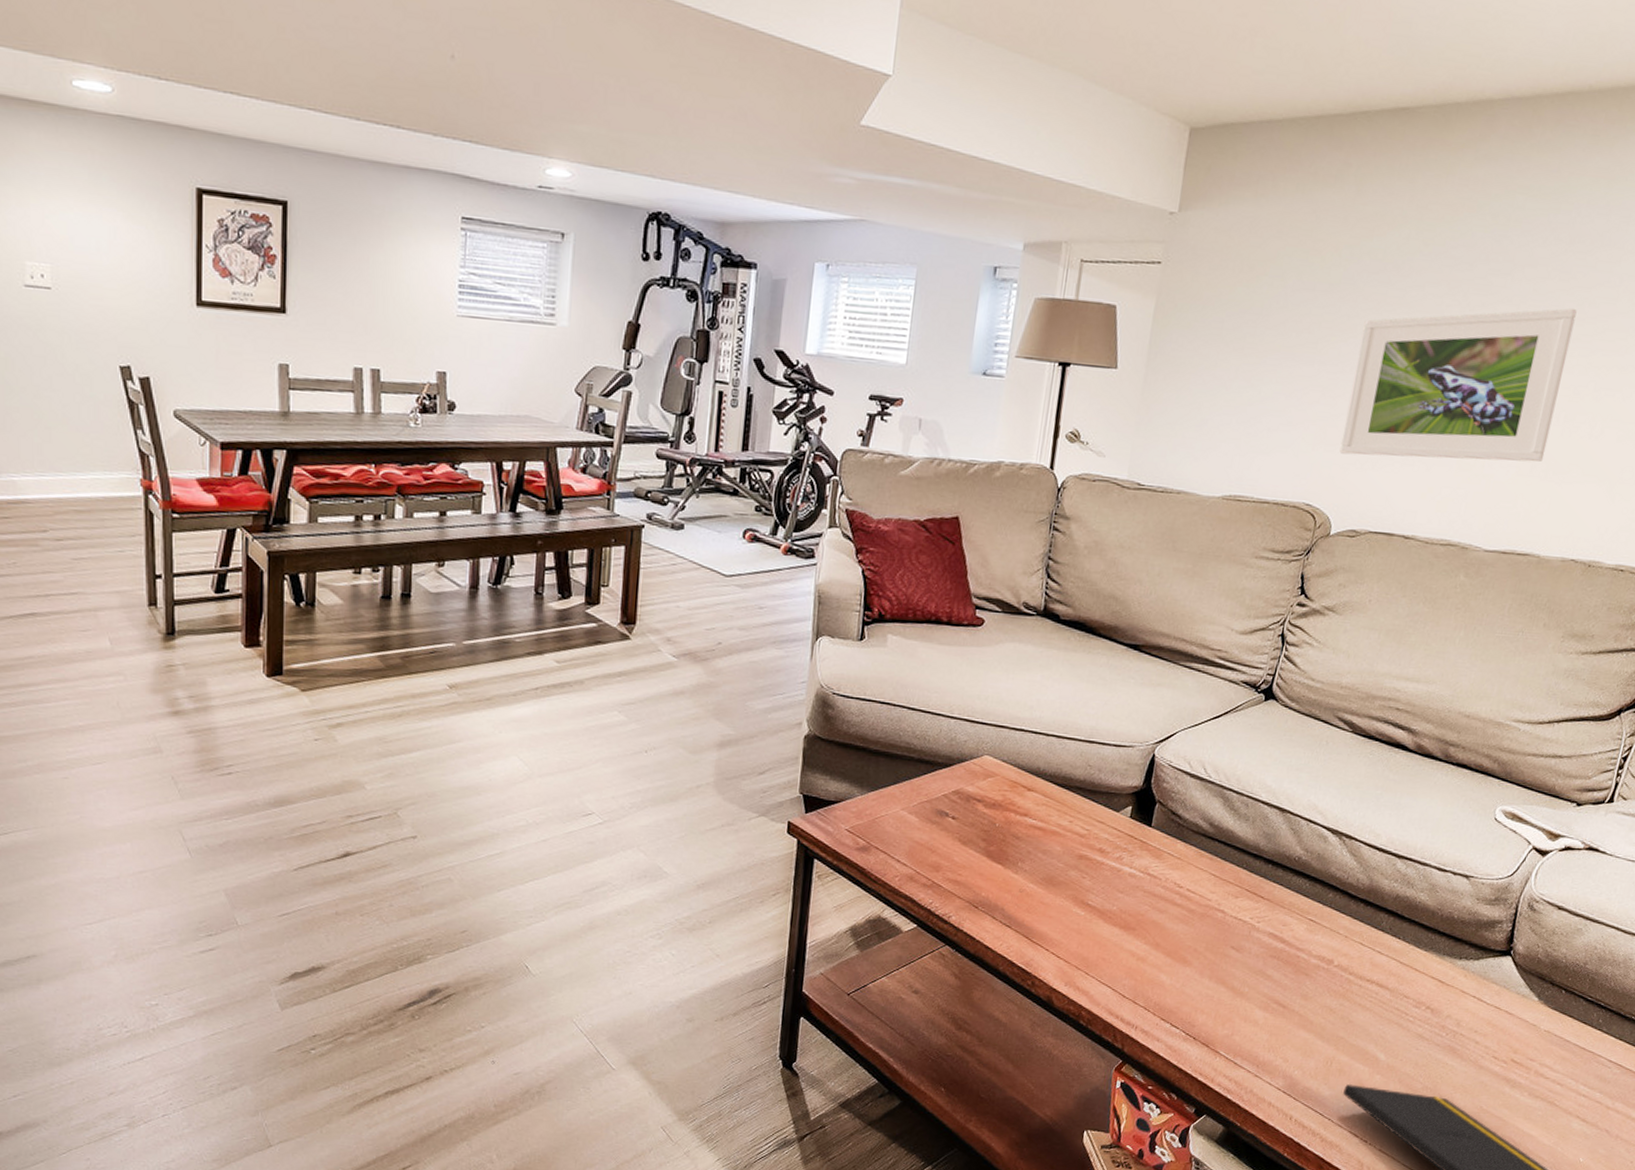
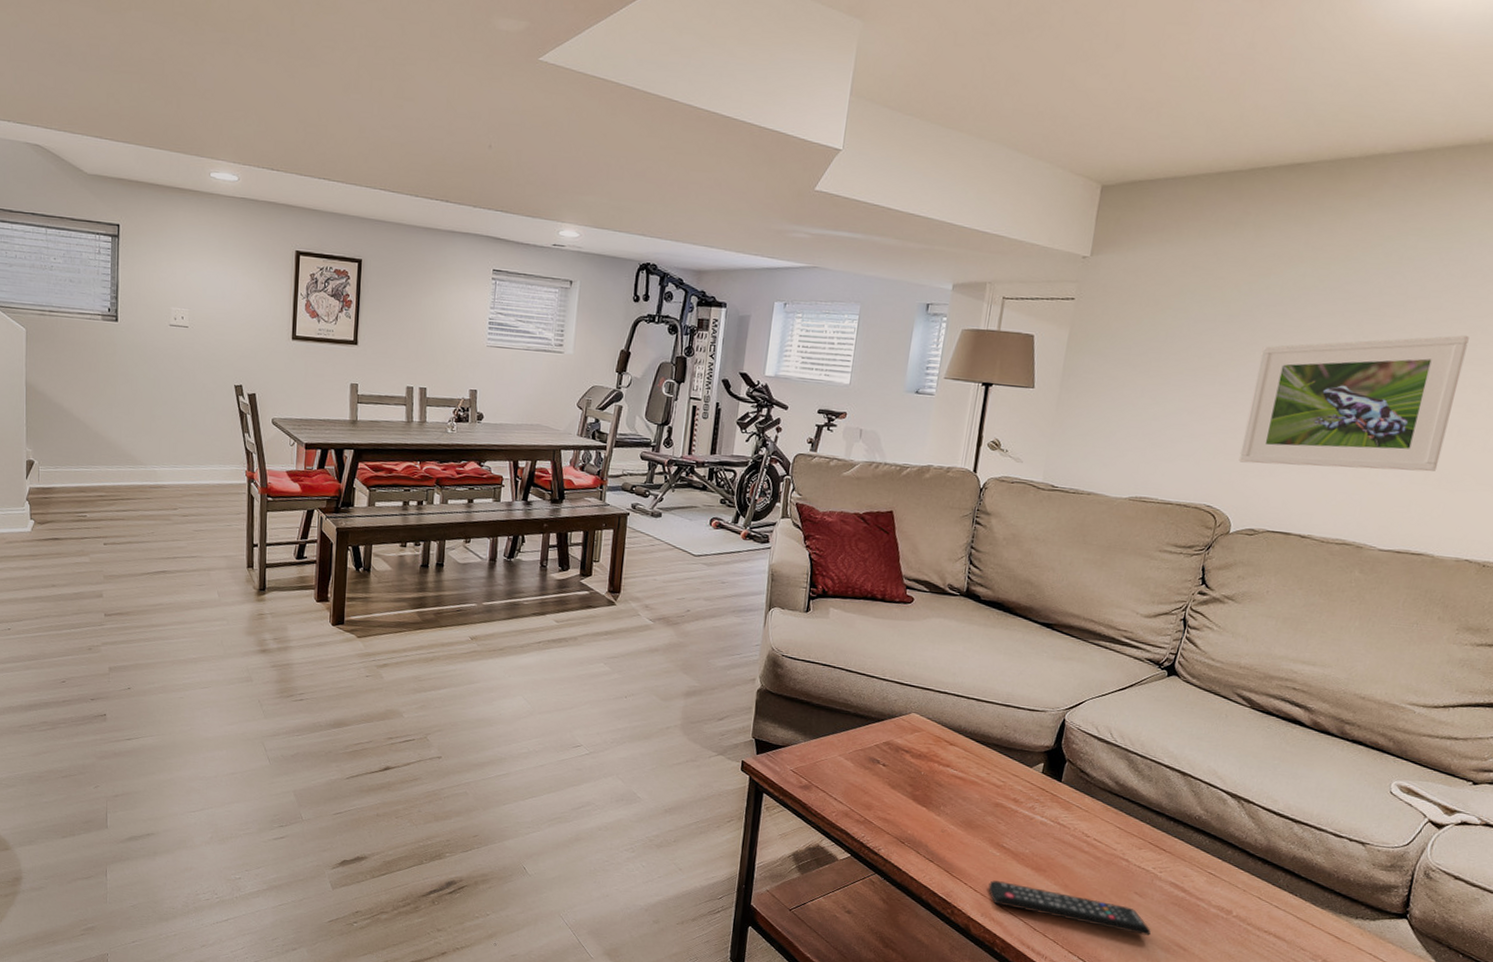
remote control: none [1072,944,1249,994] -> present [988,880,1151,936]

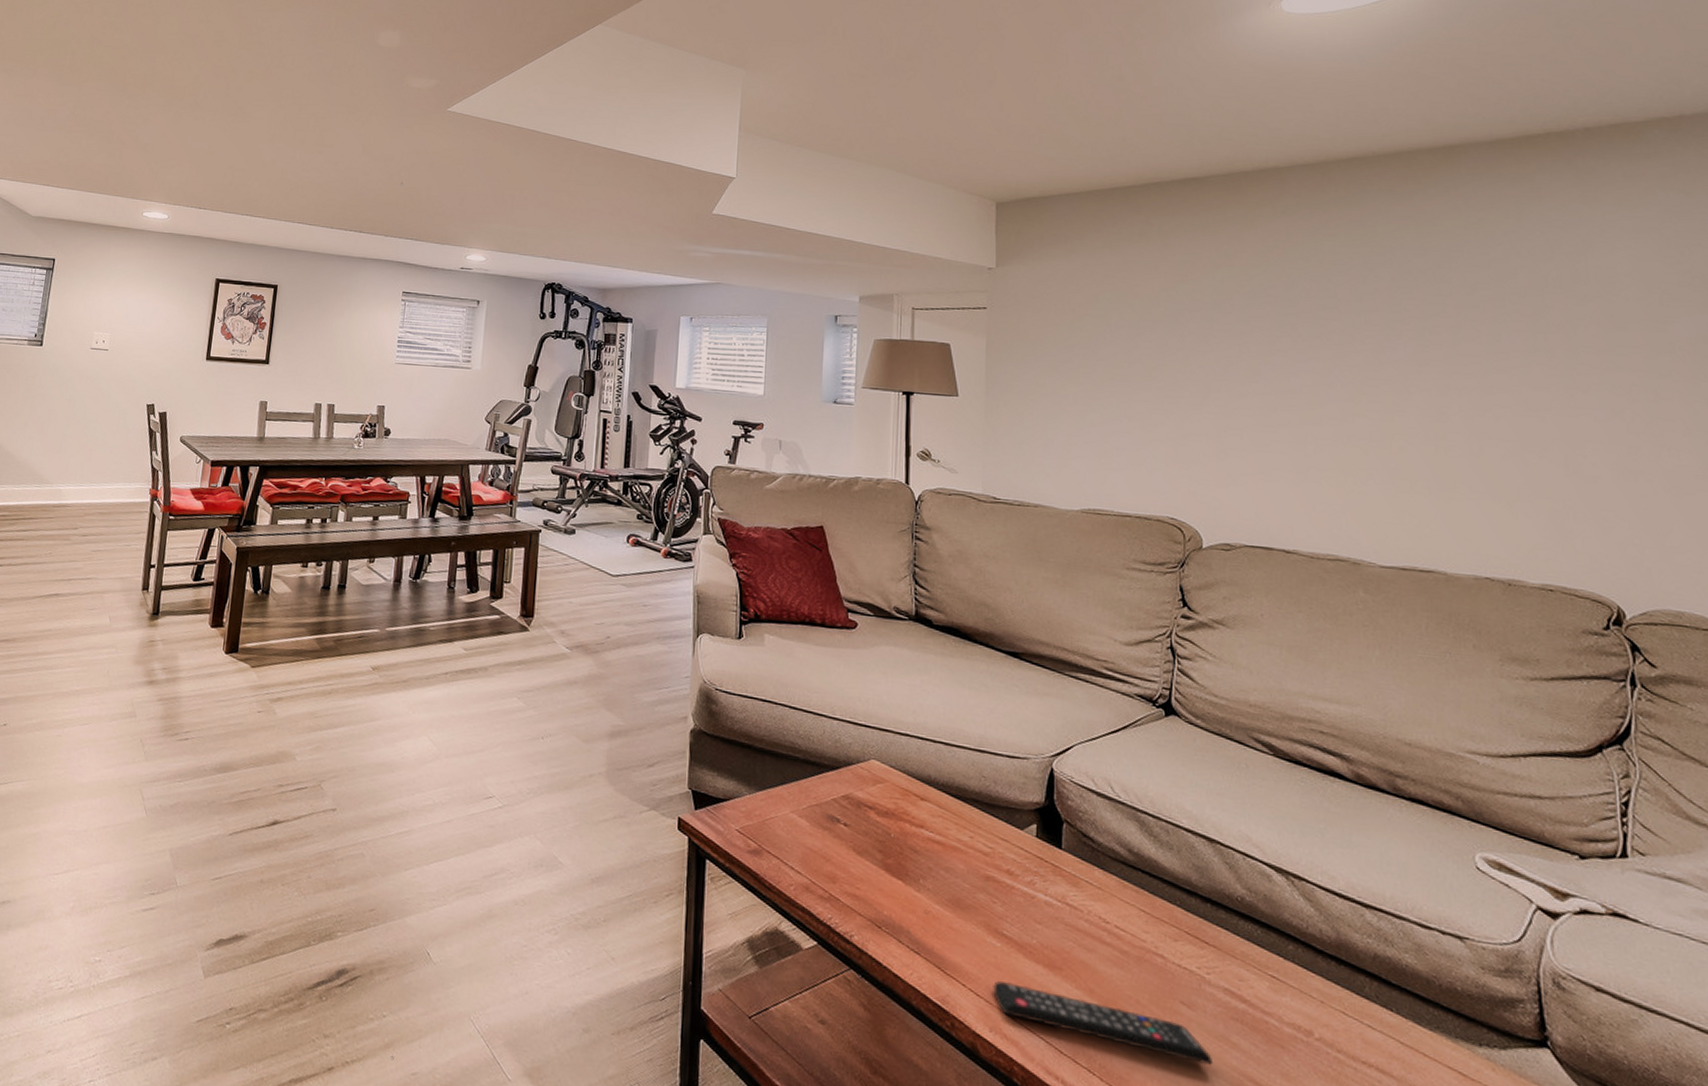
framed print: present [1238,335,1469,472] -> none [1194,337,1423,480]

